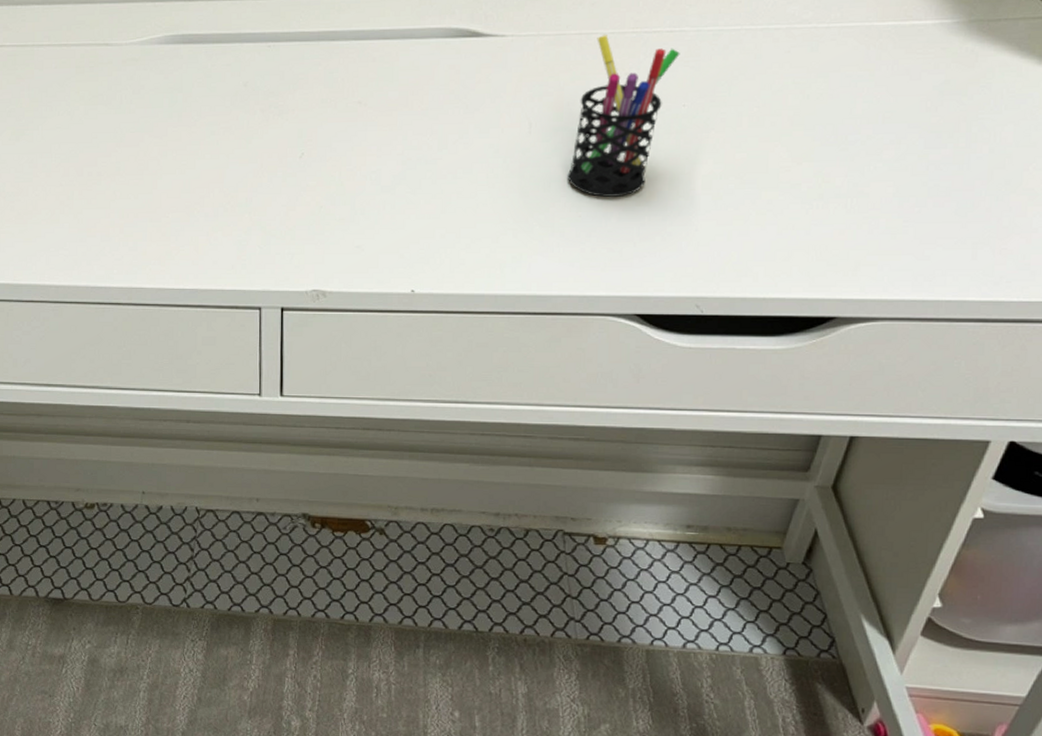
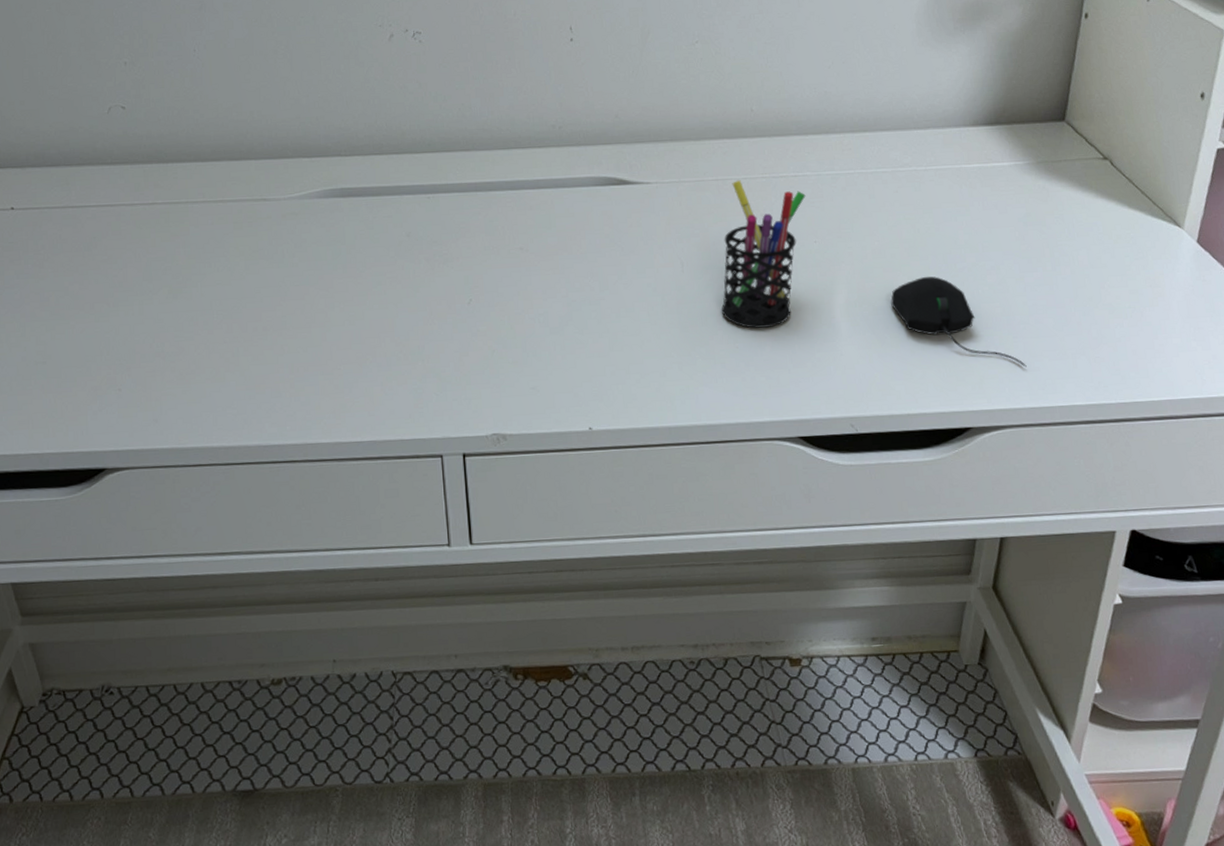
computer mouse: none [762,149,914,255] -> present [891,276,1027,368]

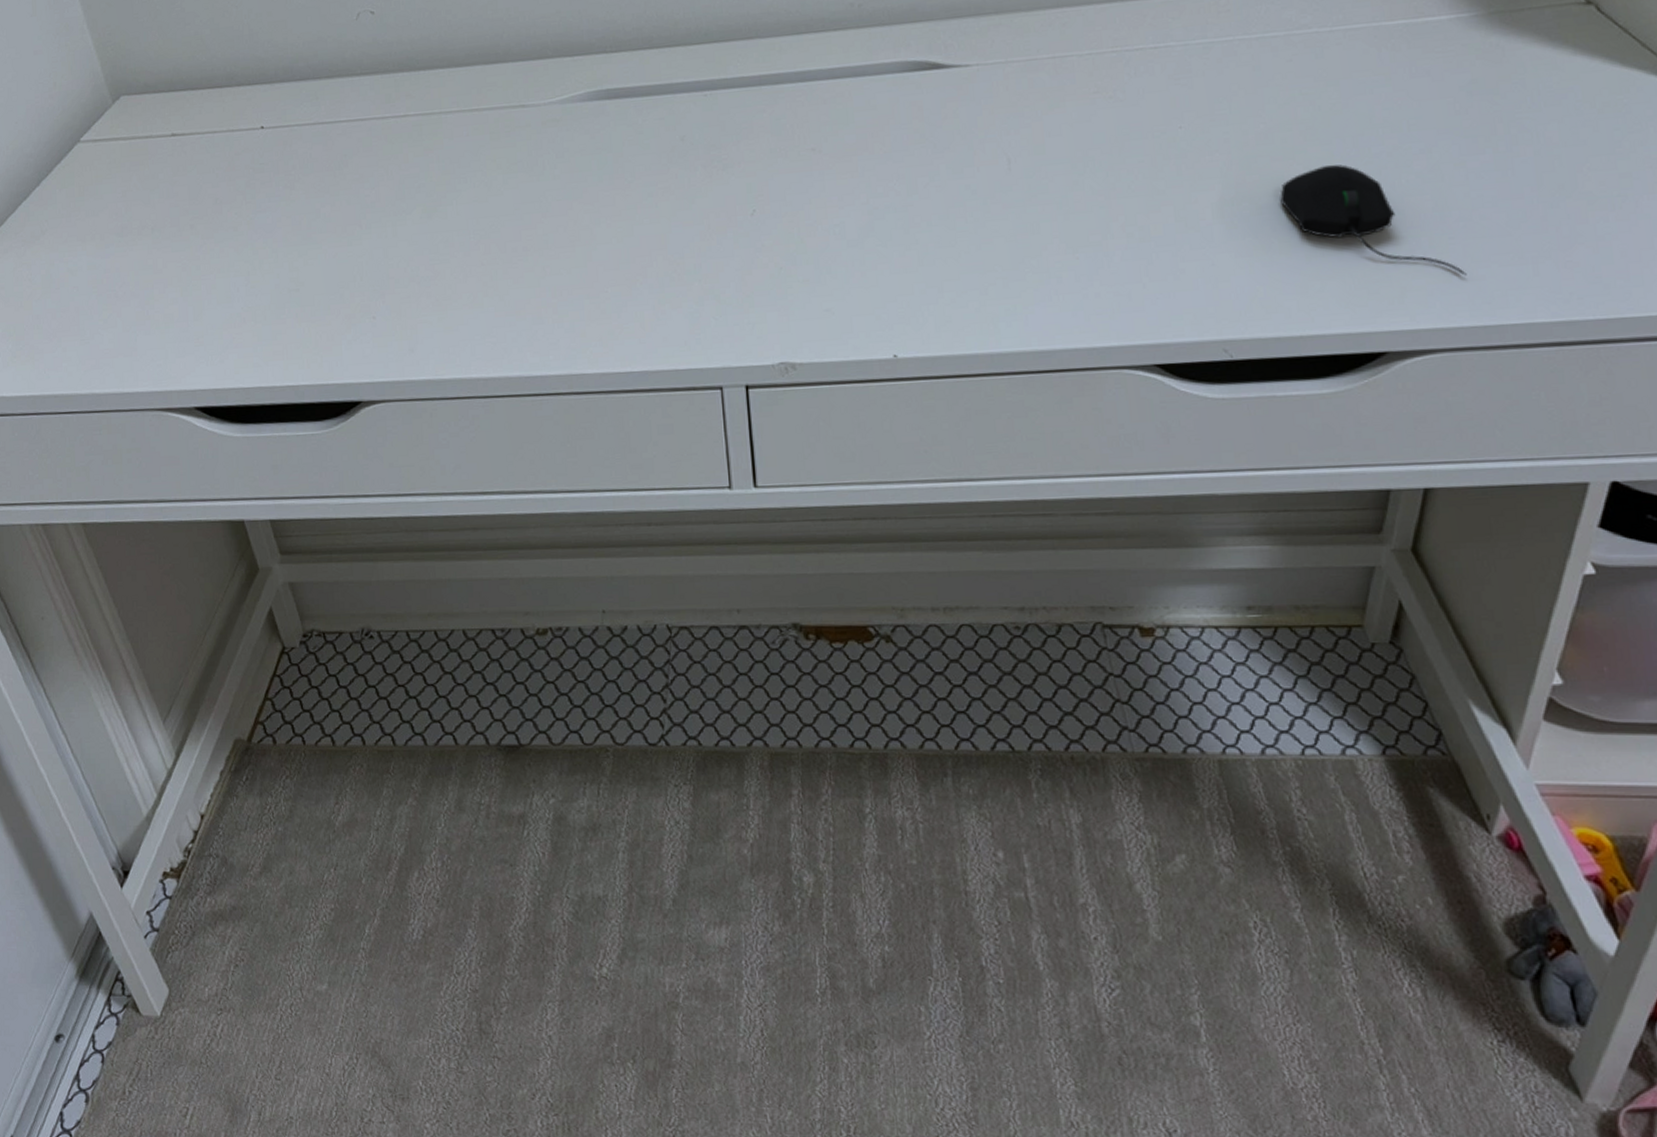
pen holder: present [721,180,806,328] -> none [1058,56,1169,235]

